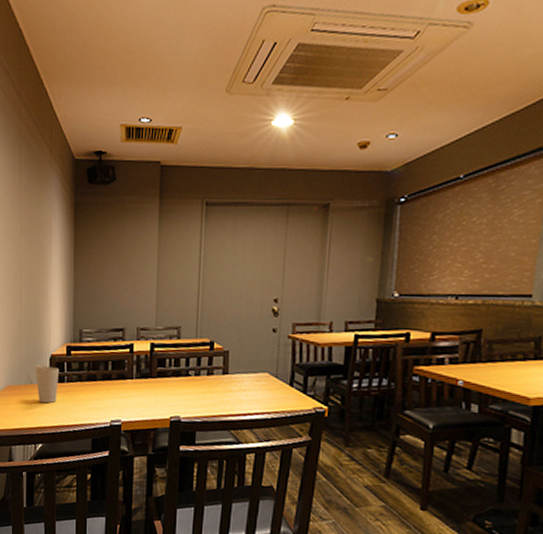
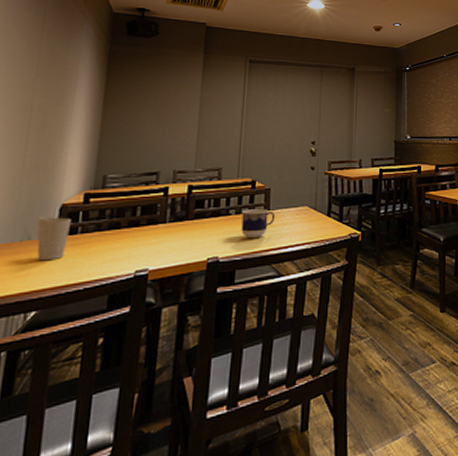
cup: none [200,371,234,403] -> present [241,209,276,239]

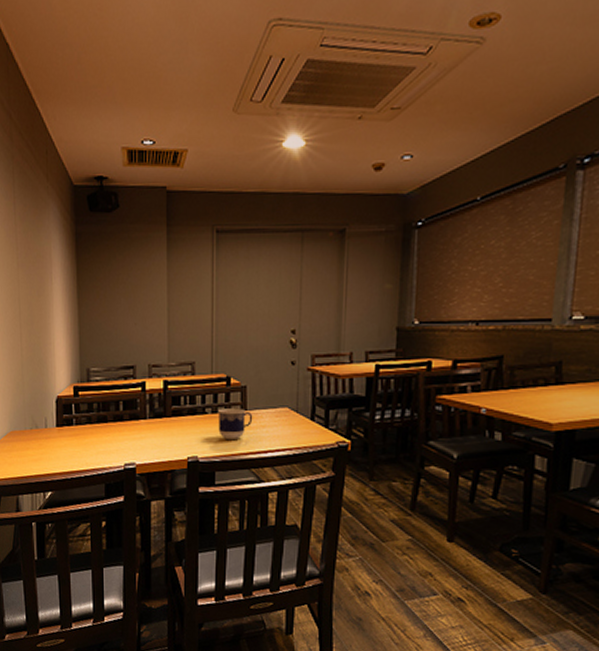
cup: present [37,216,72,261] -> none [40,407,67,449]

